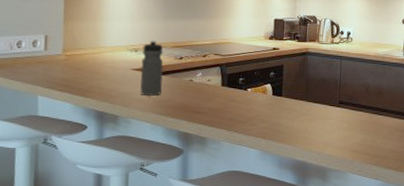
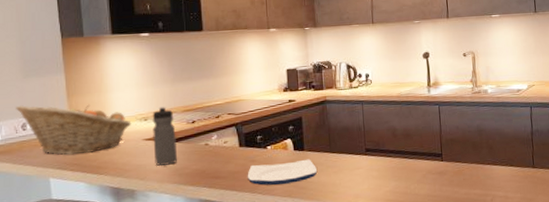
fruit basket: none [13,24,122,76] -> present [16,104,132,155]
plate: none [225,104,292,126] -> present [247,159,317,186]

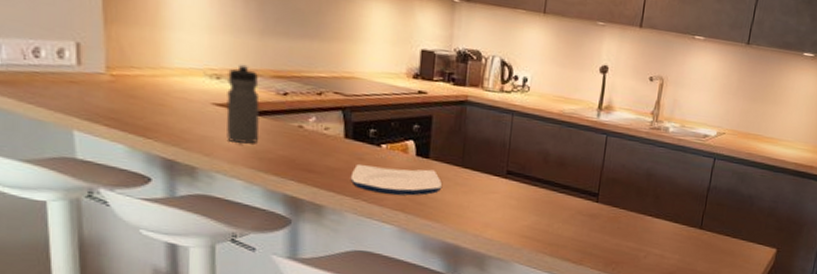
fruit basket: present [16,104,132,155] -> none [24,20,198,108]

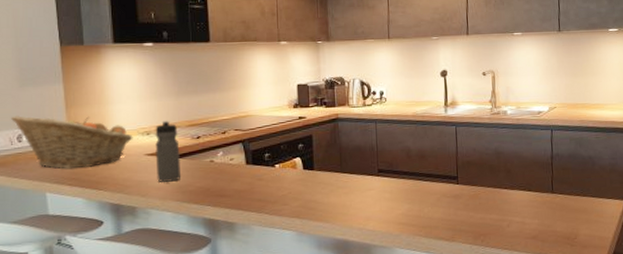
fruit basket: none [24,20,198,108] -> present [11,116,133,169]
plate: present [350,163,442,196] -> none [253,179,326,205]

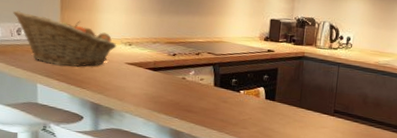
water bottle: present [155,120,182,182] -> none [134,34,157,91]

